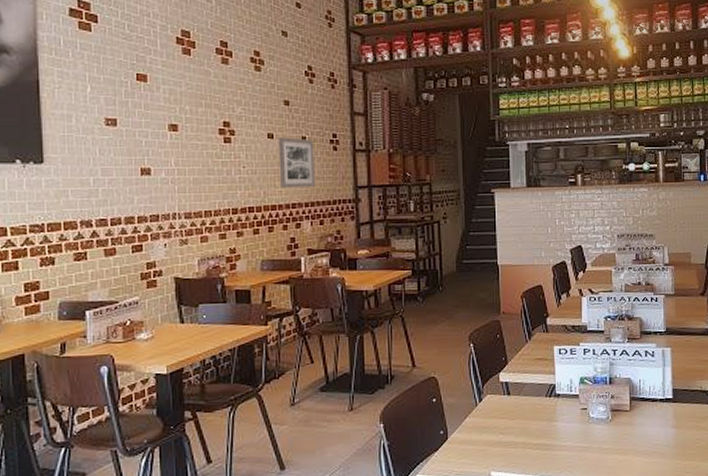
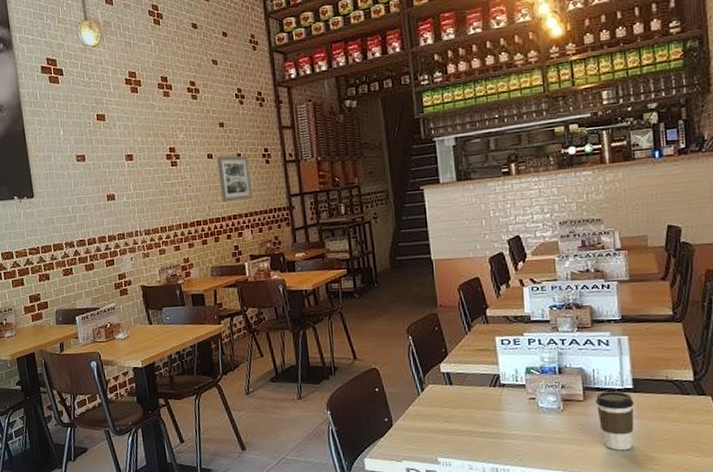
coffee cup: none [640,401,673,460] -> present [595,390,634,451]

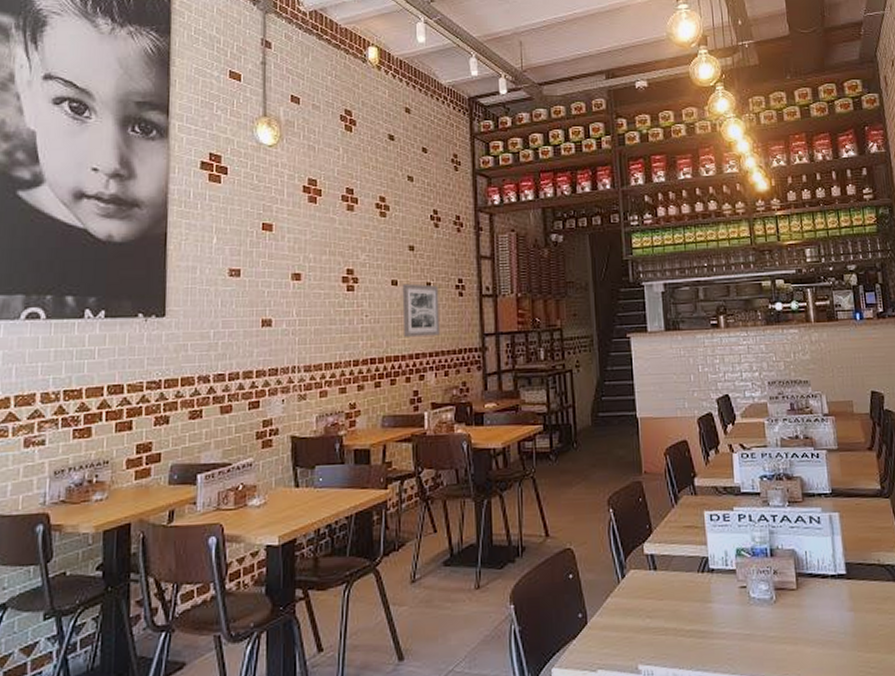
coffee cup: present [595,390,634,451] -> none [808,577,850,651]

